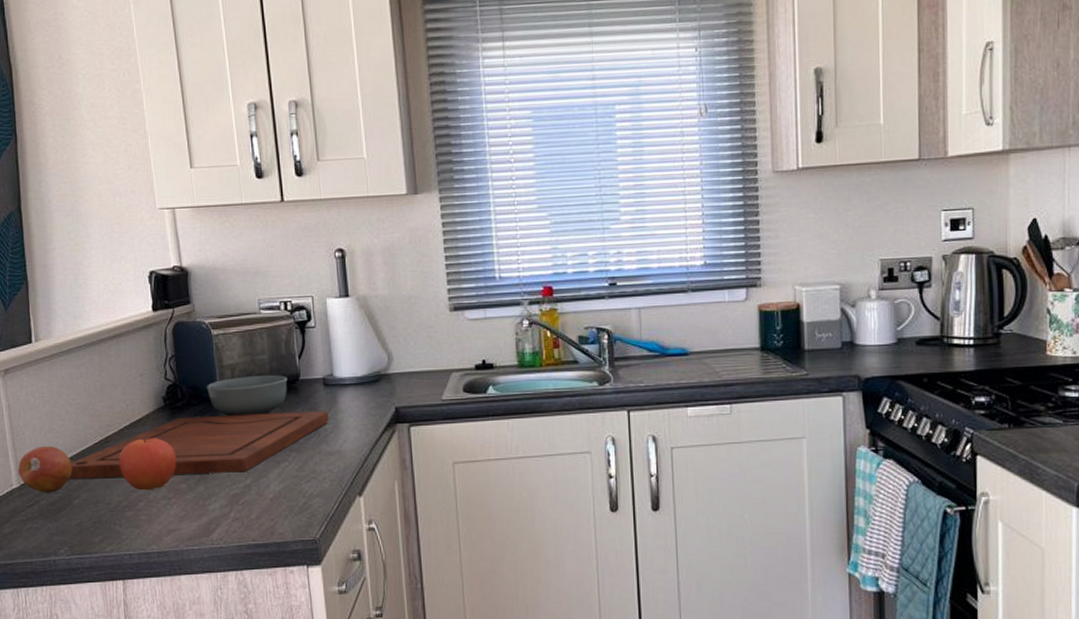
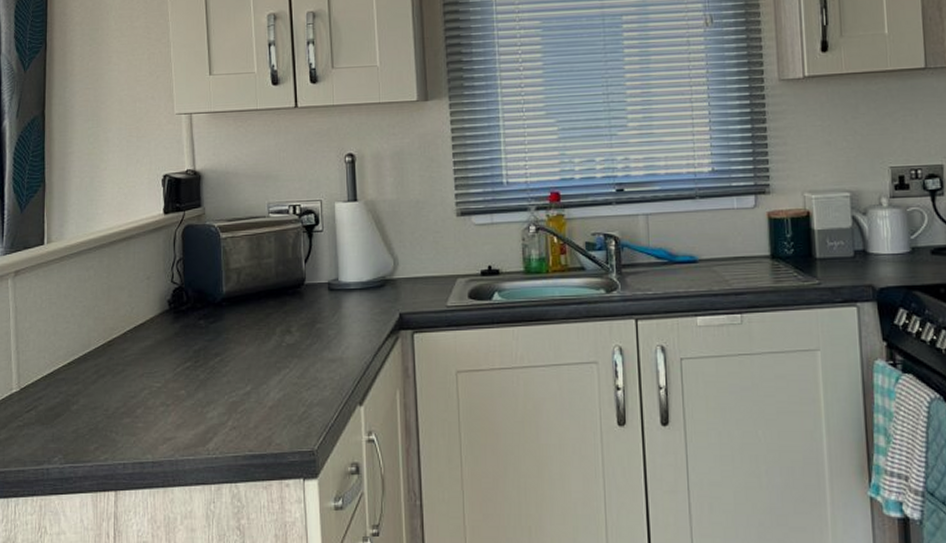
fruit: present [17,446,73,493] -> none [18,349,74,398]
cutting board: present [68,410,329,480] -> none [68,315,332,384]
fruit: present [119,437,177,491] -> none [120,341,178,397]
bowl: present [206,375,288,417] -> none [211,279,293,322]

